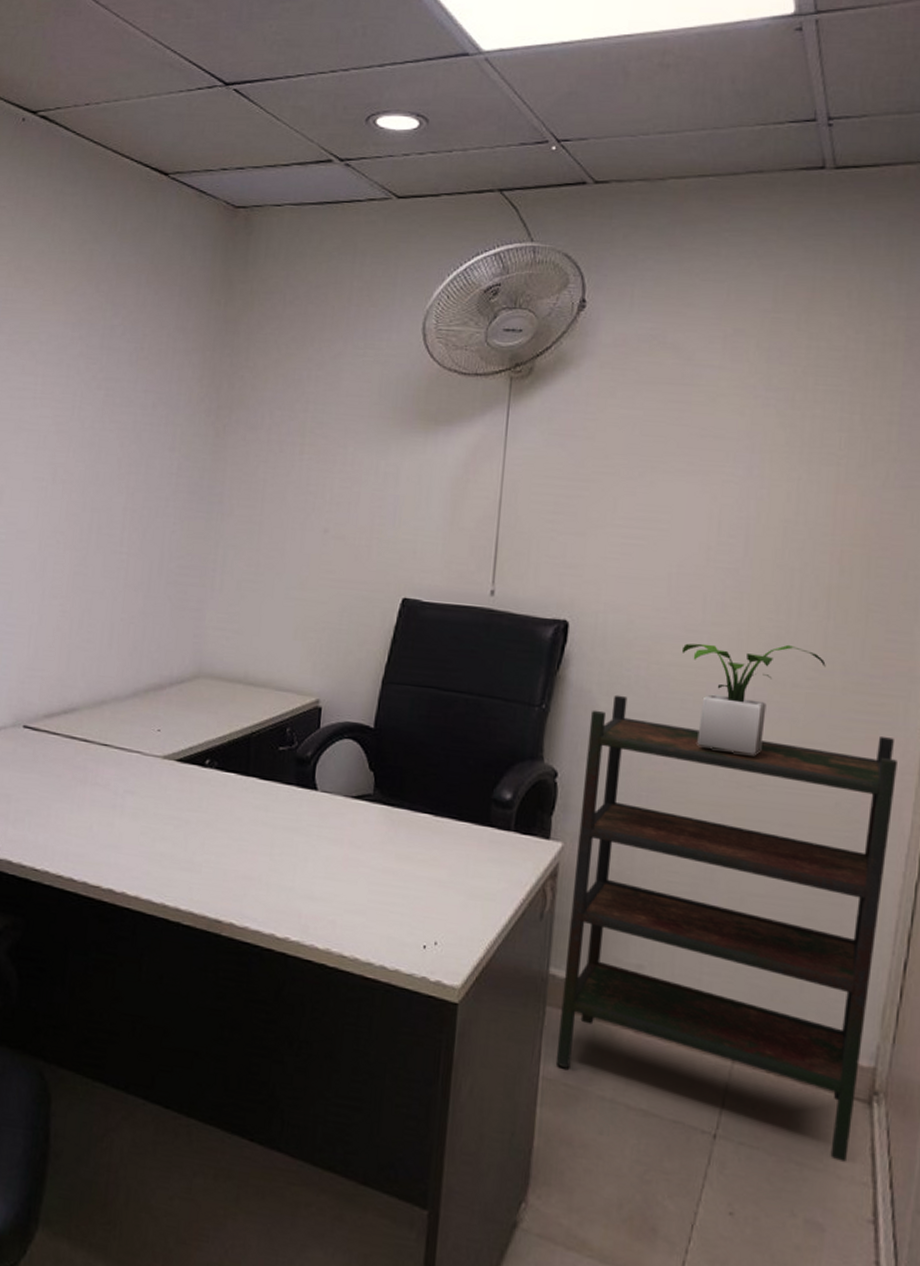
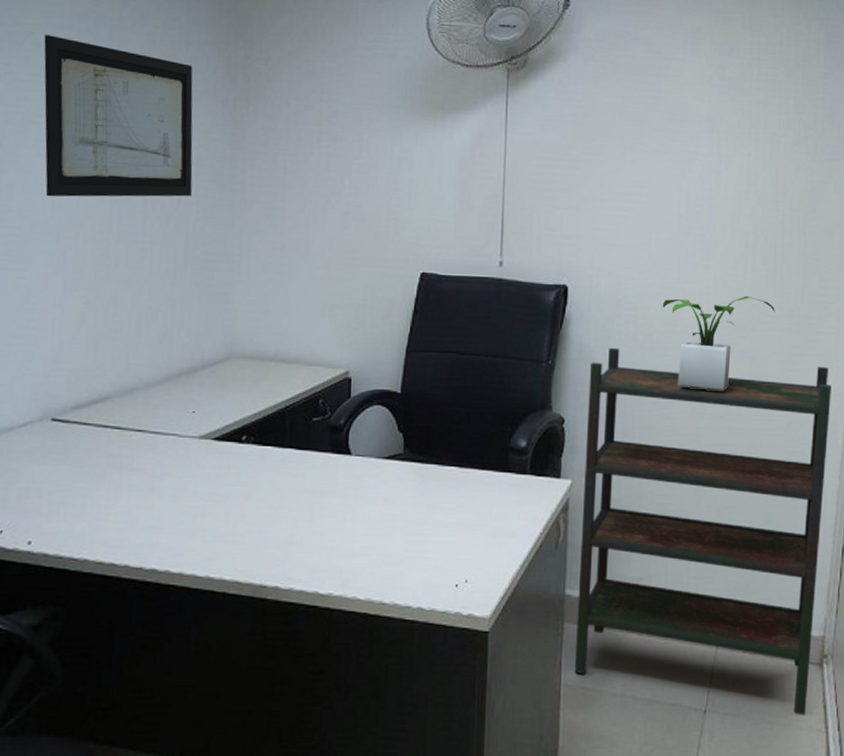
wall art: none [31,343,178,508] -> present [44,35,193,197]

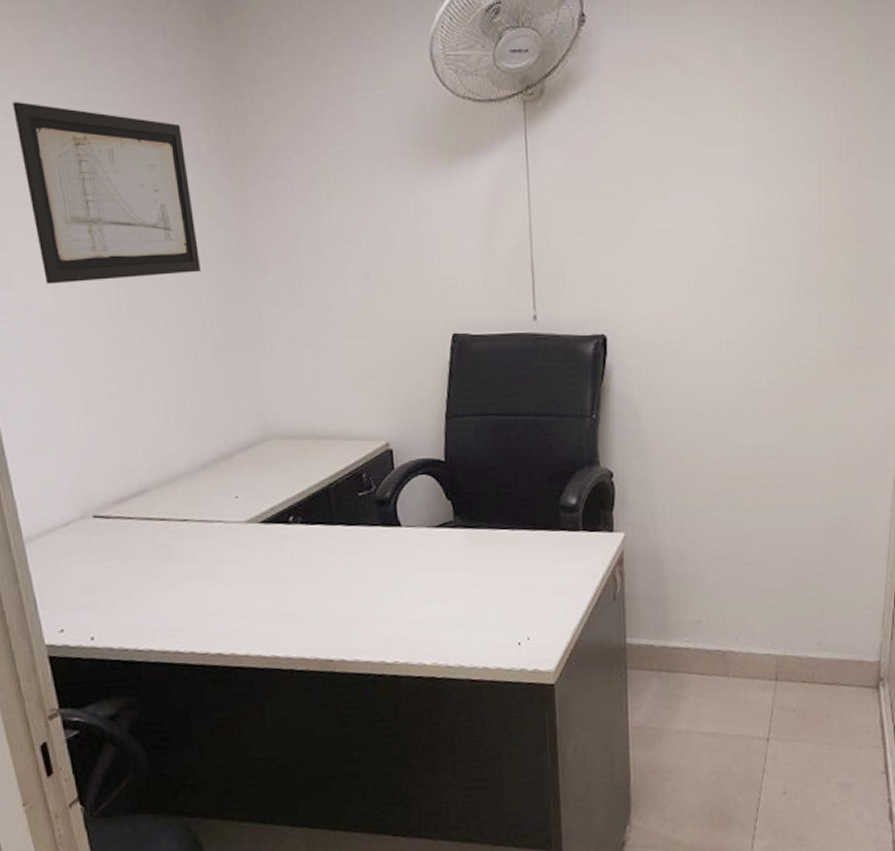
bookshelf: present [574,347,831,715] -> none [635,396,882,735]
potted plant: present [662,295,775,391] -> none [705,330,822,432]

